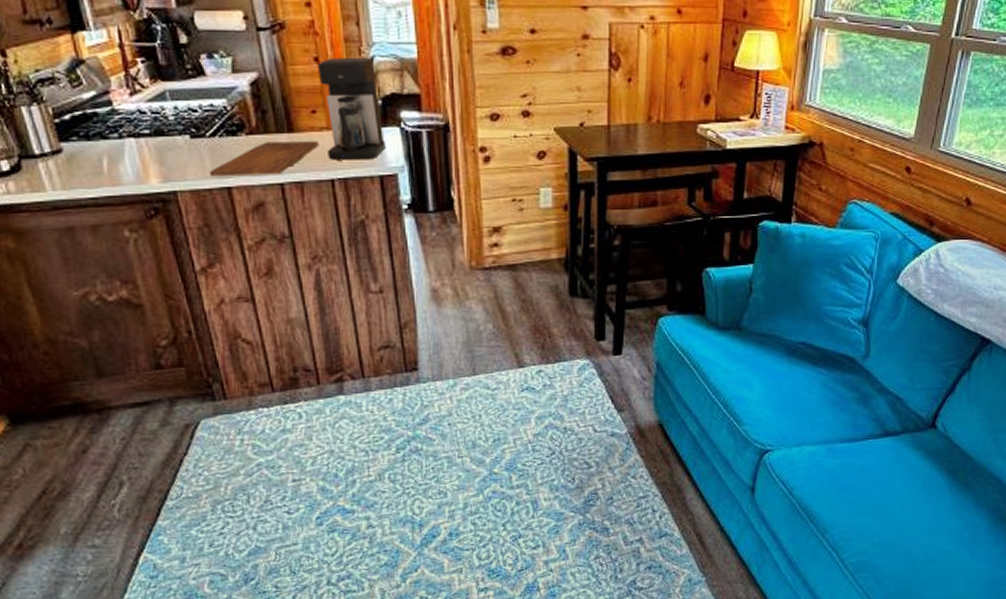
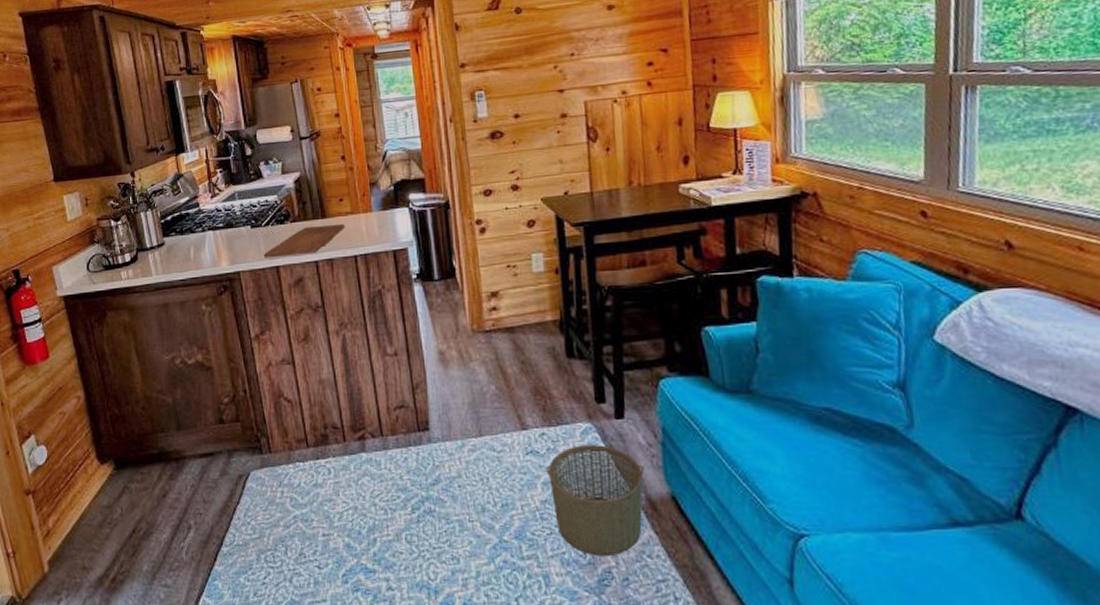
coffee maker: present [317,57,385,160] -> none [343,152,397,239]
basket: none [540,380,637,480] -> present [545,445,645,556]

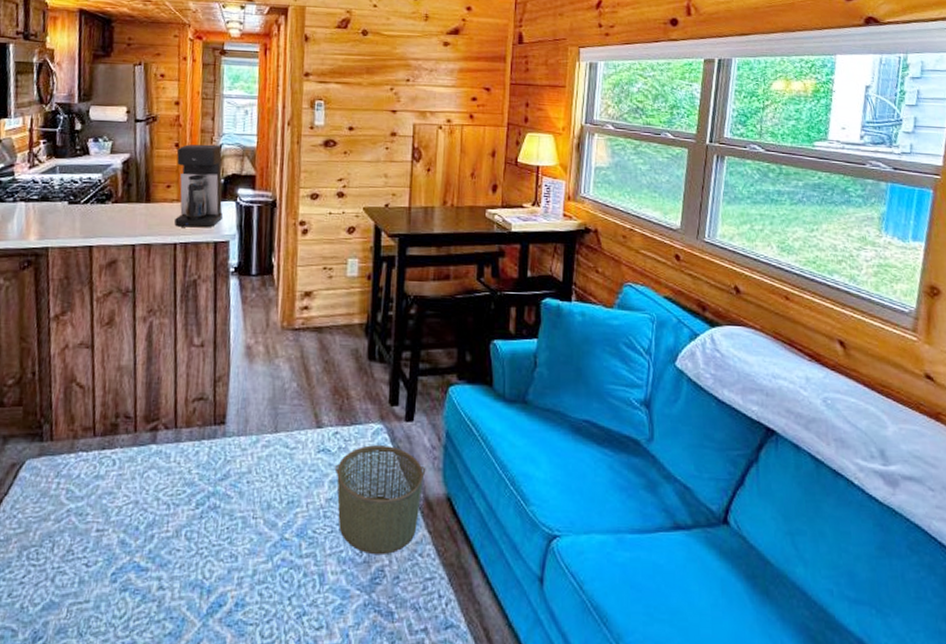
cutting board: present [263,225,345,258] -> none [77,209,169,238]
coffee maker: none [343,152,397,239] -> present [174,144,223,228]

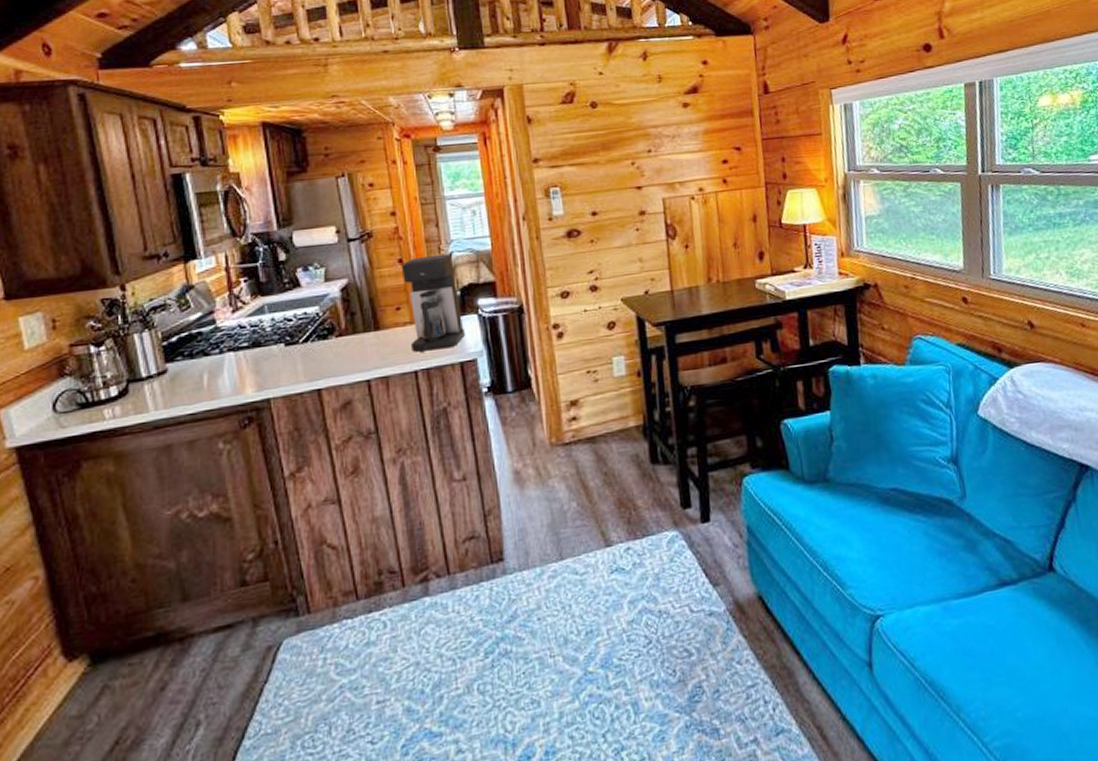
basket: present [334,445,426,554] -> none [632,552,732,672]

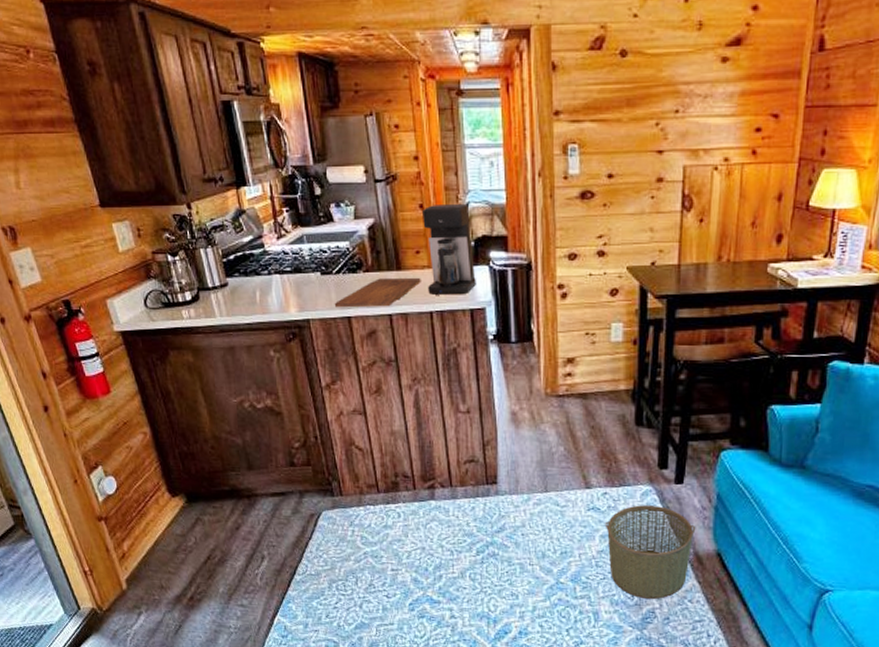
cutting board: none [300,336,403,381] -> present [334,278,421,308]
basket: none [632,552,732,672] -> present [605,505,696,599]

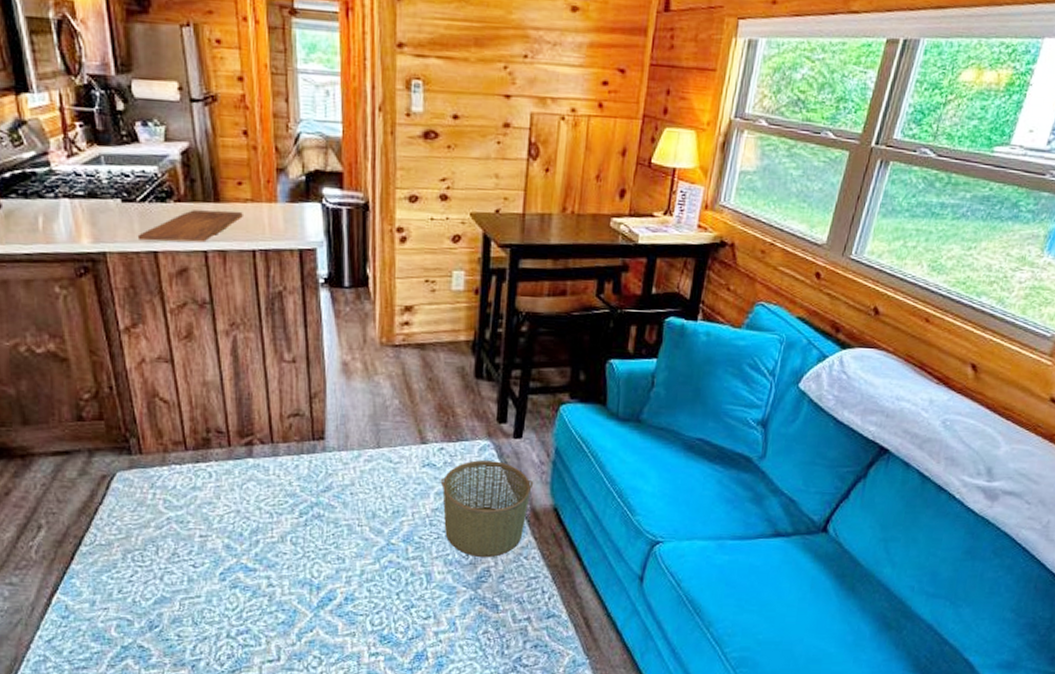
coffee maker: present [421,203,476,295] -> none [245,132,306,233]

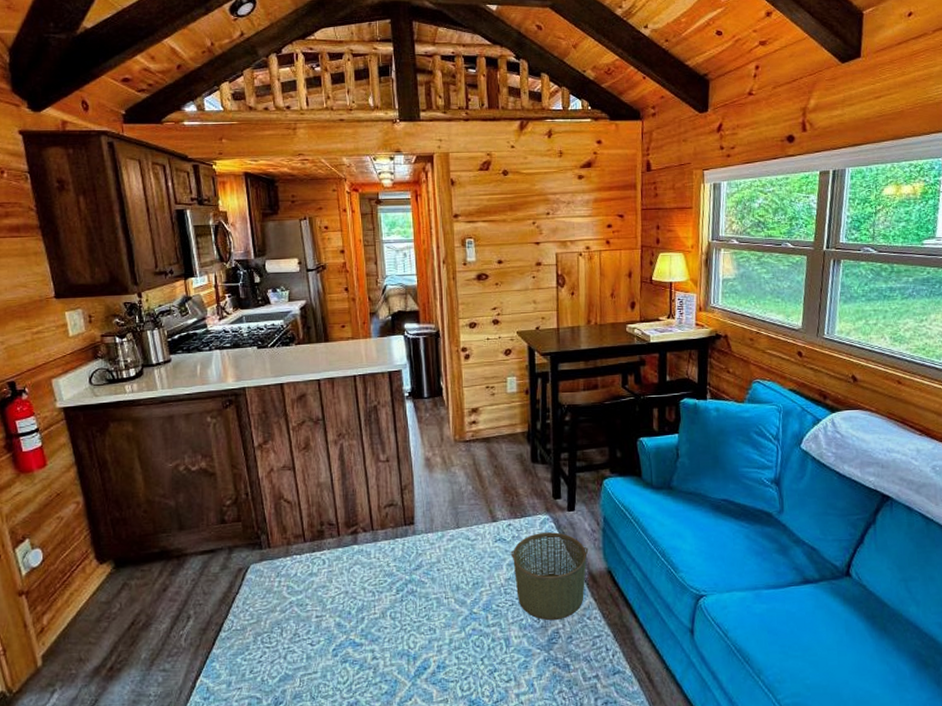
cutting board: present [137,210,243,243] -> none [268,348,346,376]

